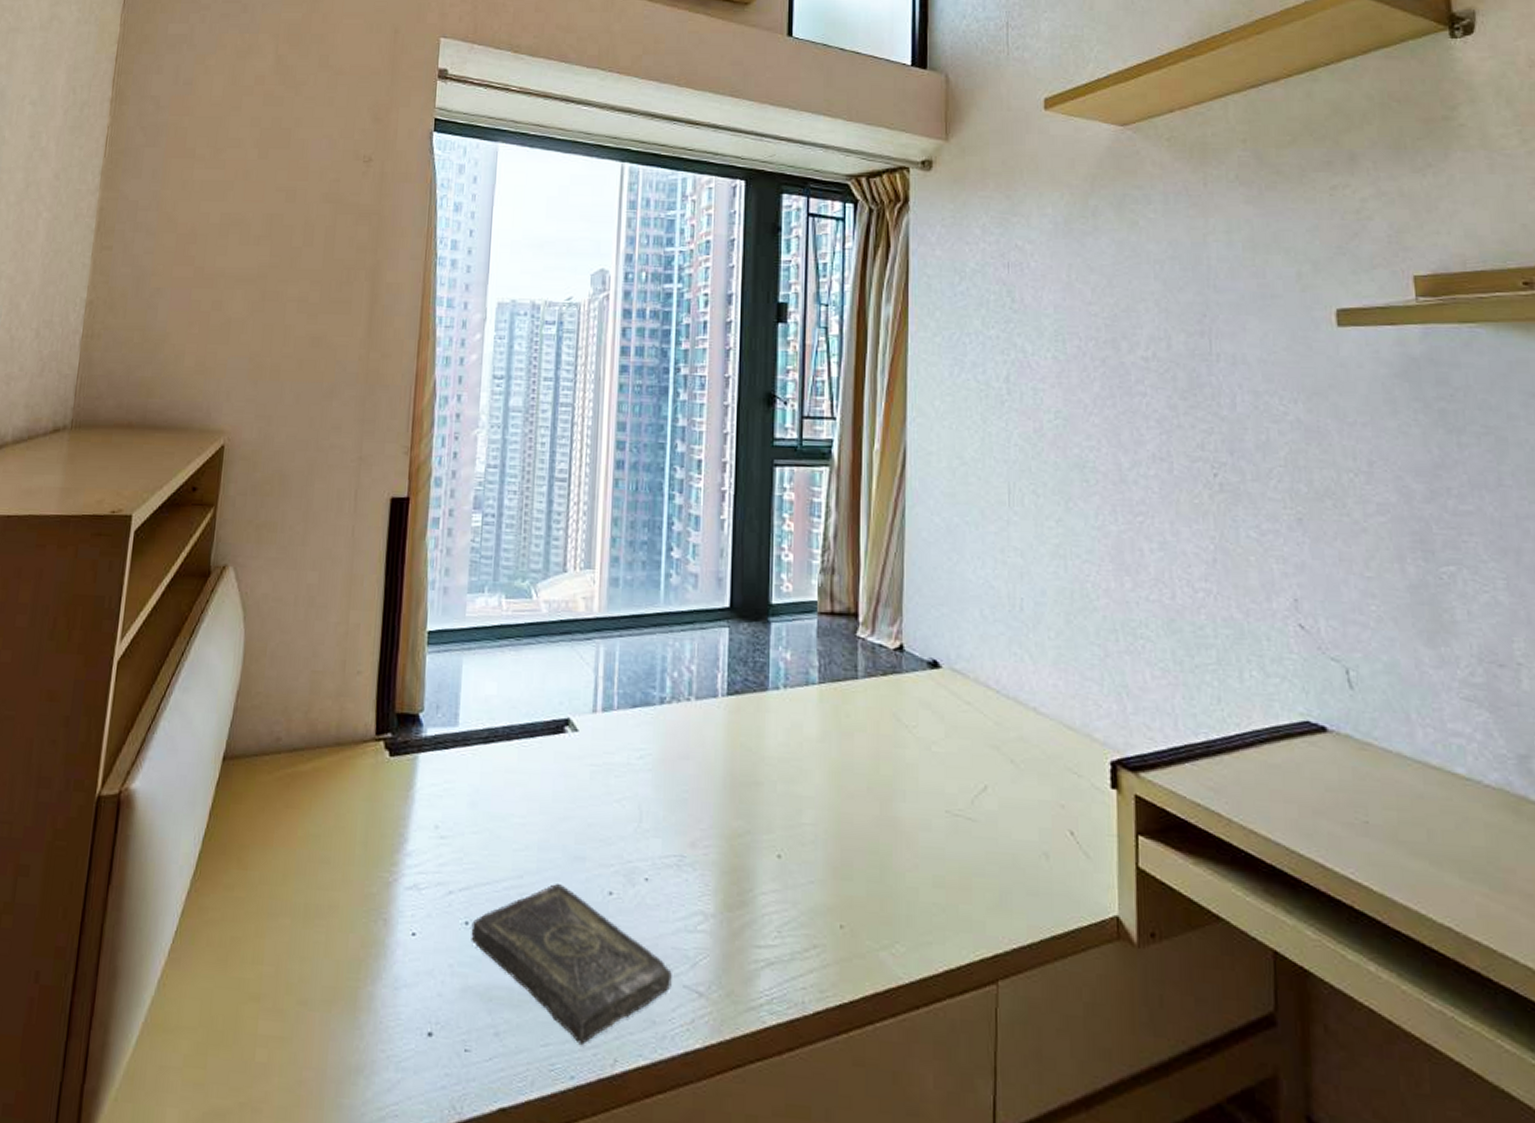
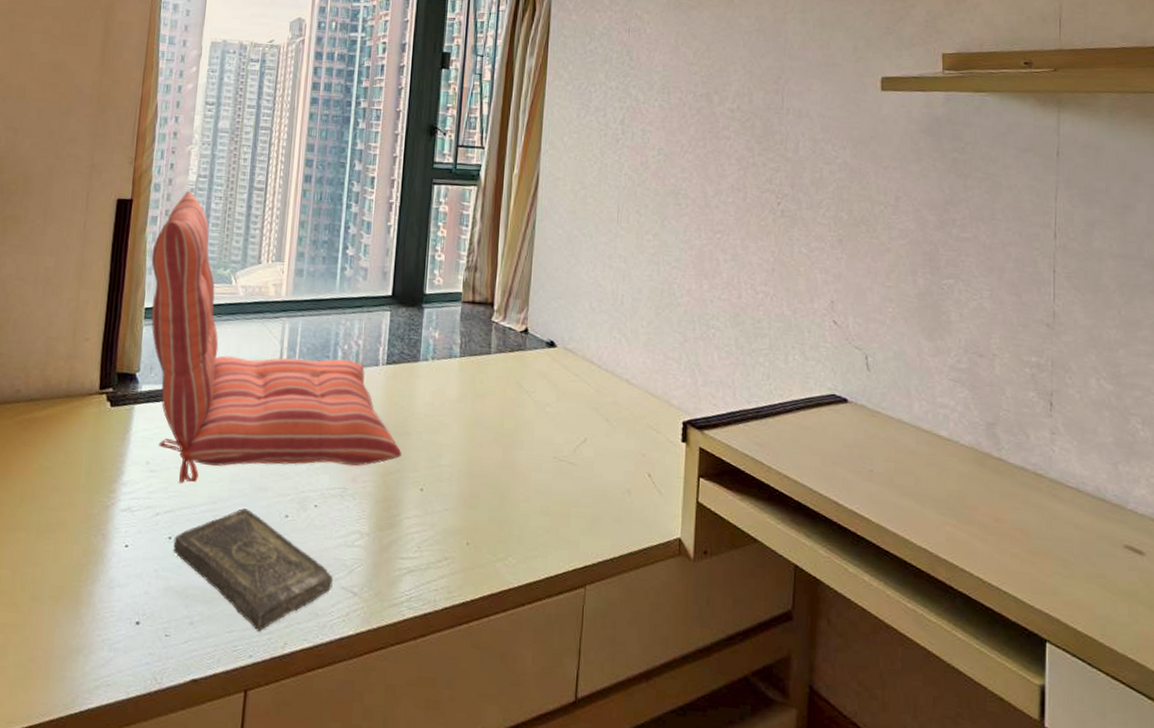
seat cushion: none [433,484,753,853] -> present [151,190,402,483]

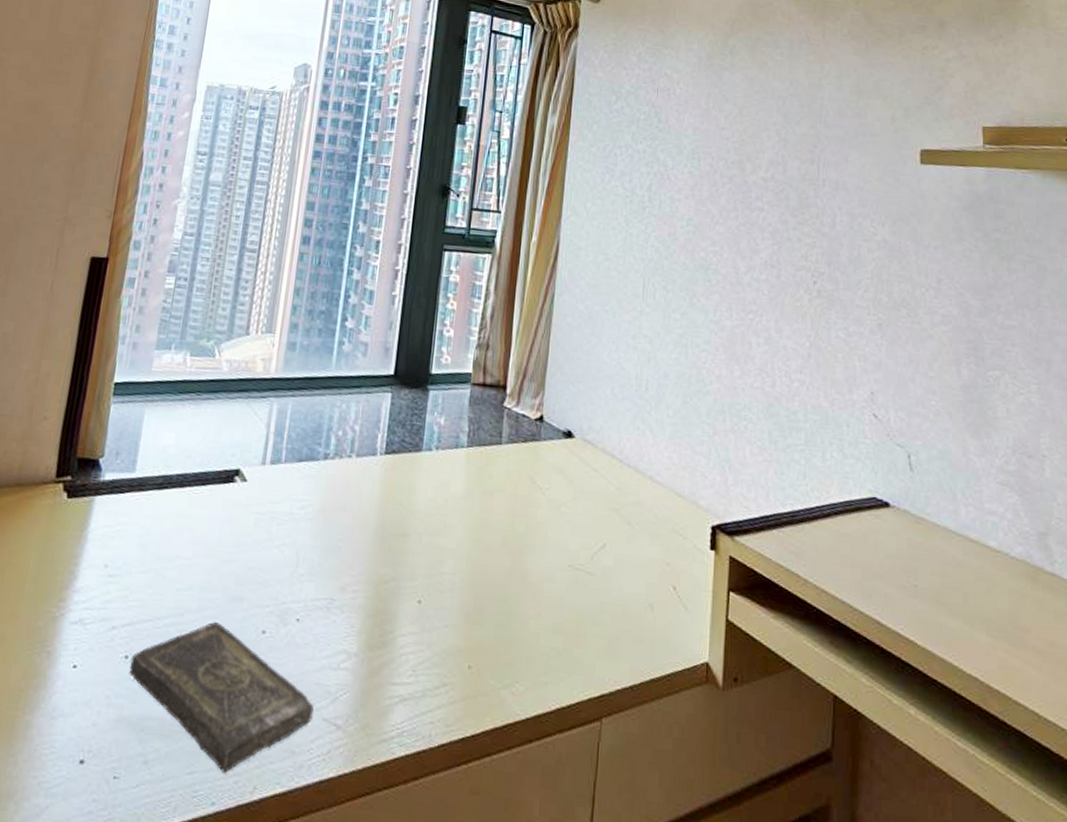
seat cushion: present [151,190,402,483] -> none [120,250,399,591]

